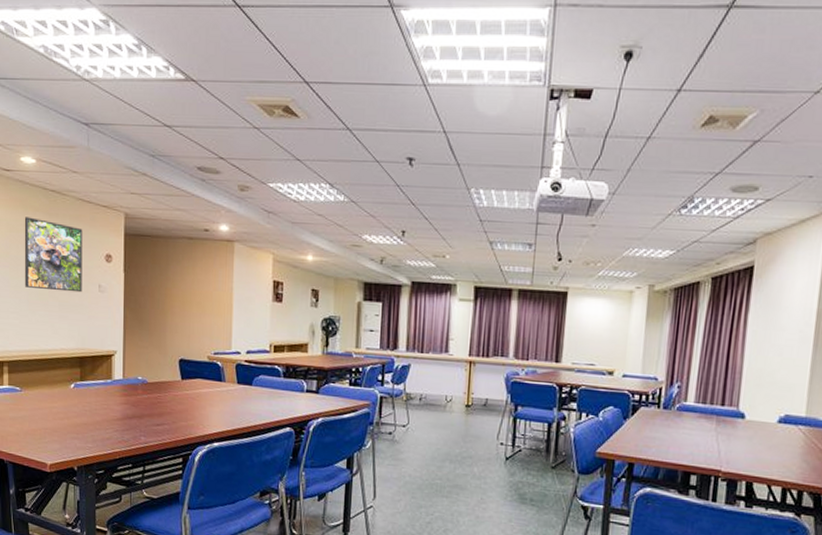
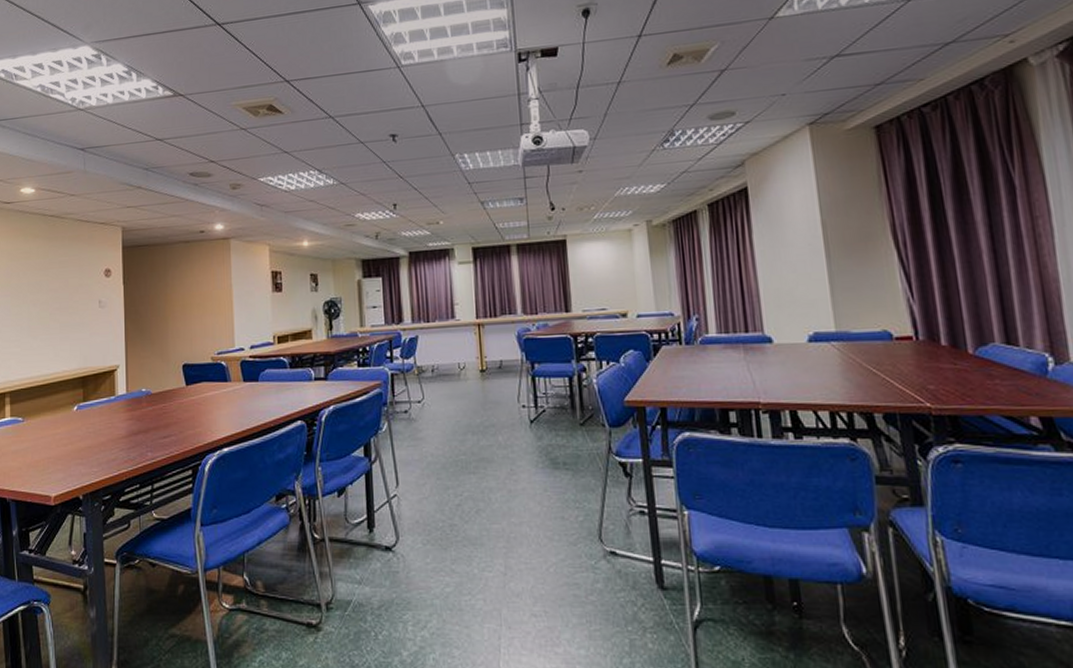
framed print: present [24,217,83,293] -> none [24,244,83,314]

